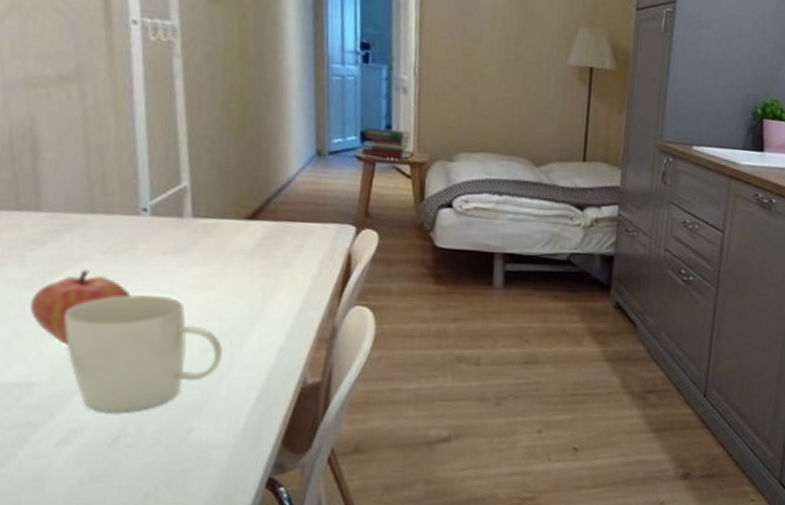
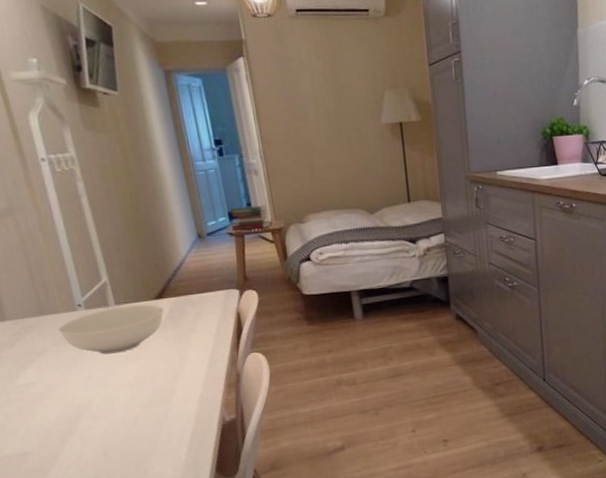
fruit: present [29,269,131,345] -> none [12,359,83,420]
mug: present [64,293,222,413] -> none [38,370,159,467]
bowl: none [110,220,255,277] -> present [58,304,164,355]

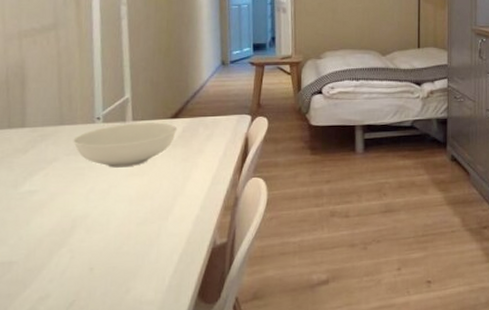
books: present [230,205,270,231] -> none [254,40,290,62]

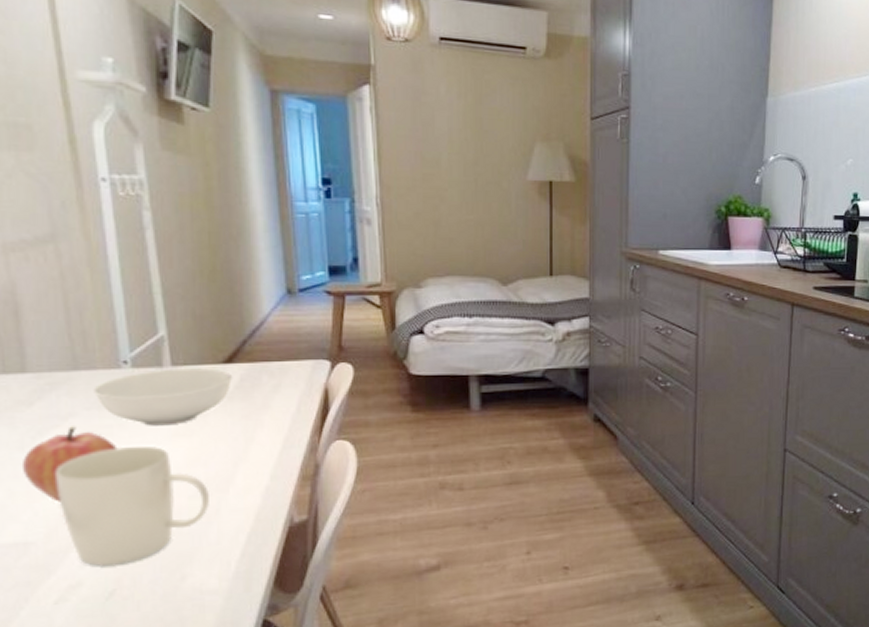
fruit: none [13,168,87,229] -> present [21,426,118,502]
mug: none [38,183,153,282] -> present [56,445,209,567]

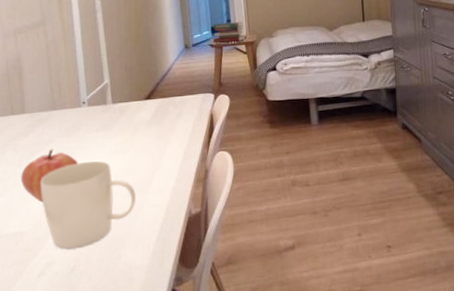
bowl: present [93,368,233,426] -> none [64,104,151,147]
books: none [331,261,379,291] -> present [213,21,245,43]

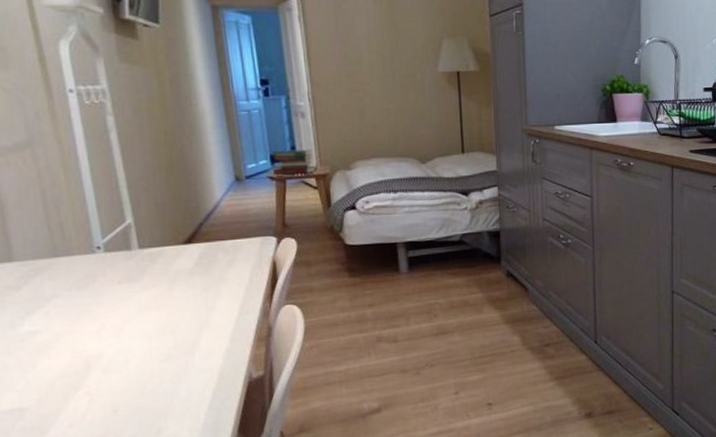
fruit: present [20,149,79,203] -> none [13,305,96,372]
mug: present [40,160,136,250] -> none [43,319,178,426]

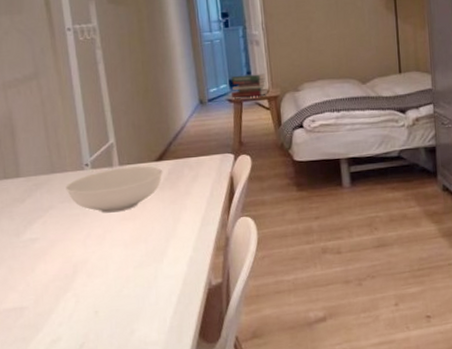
bowl: none [72,249,193,302] -> present [65,166,163,213]

